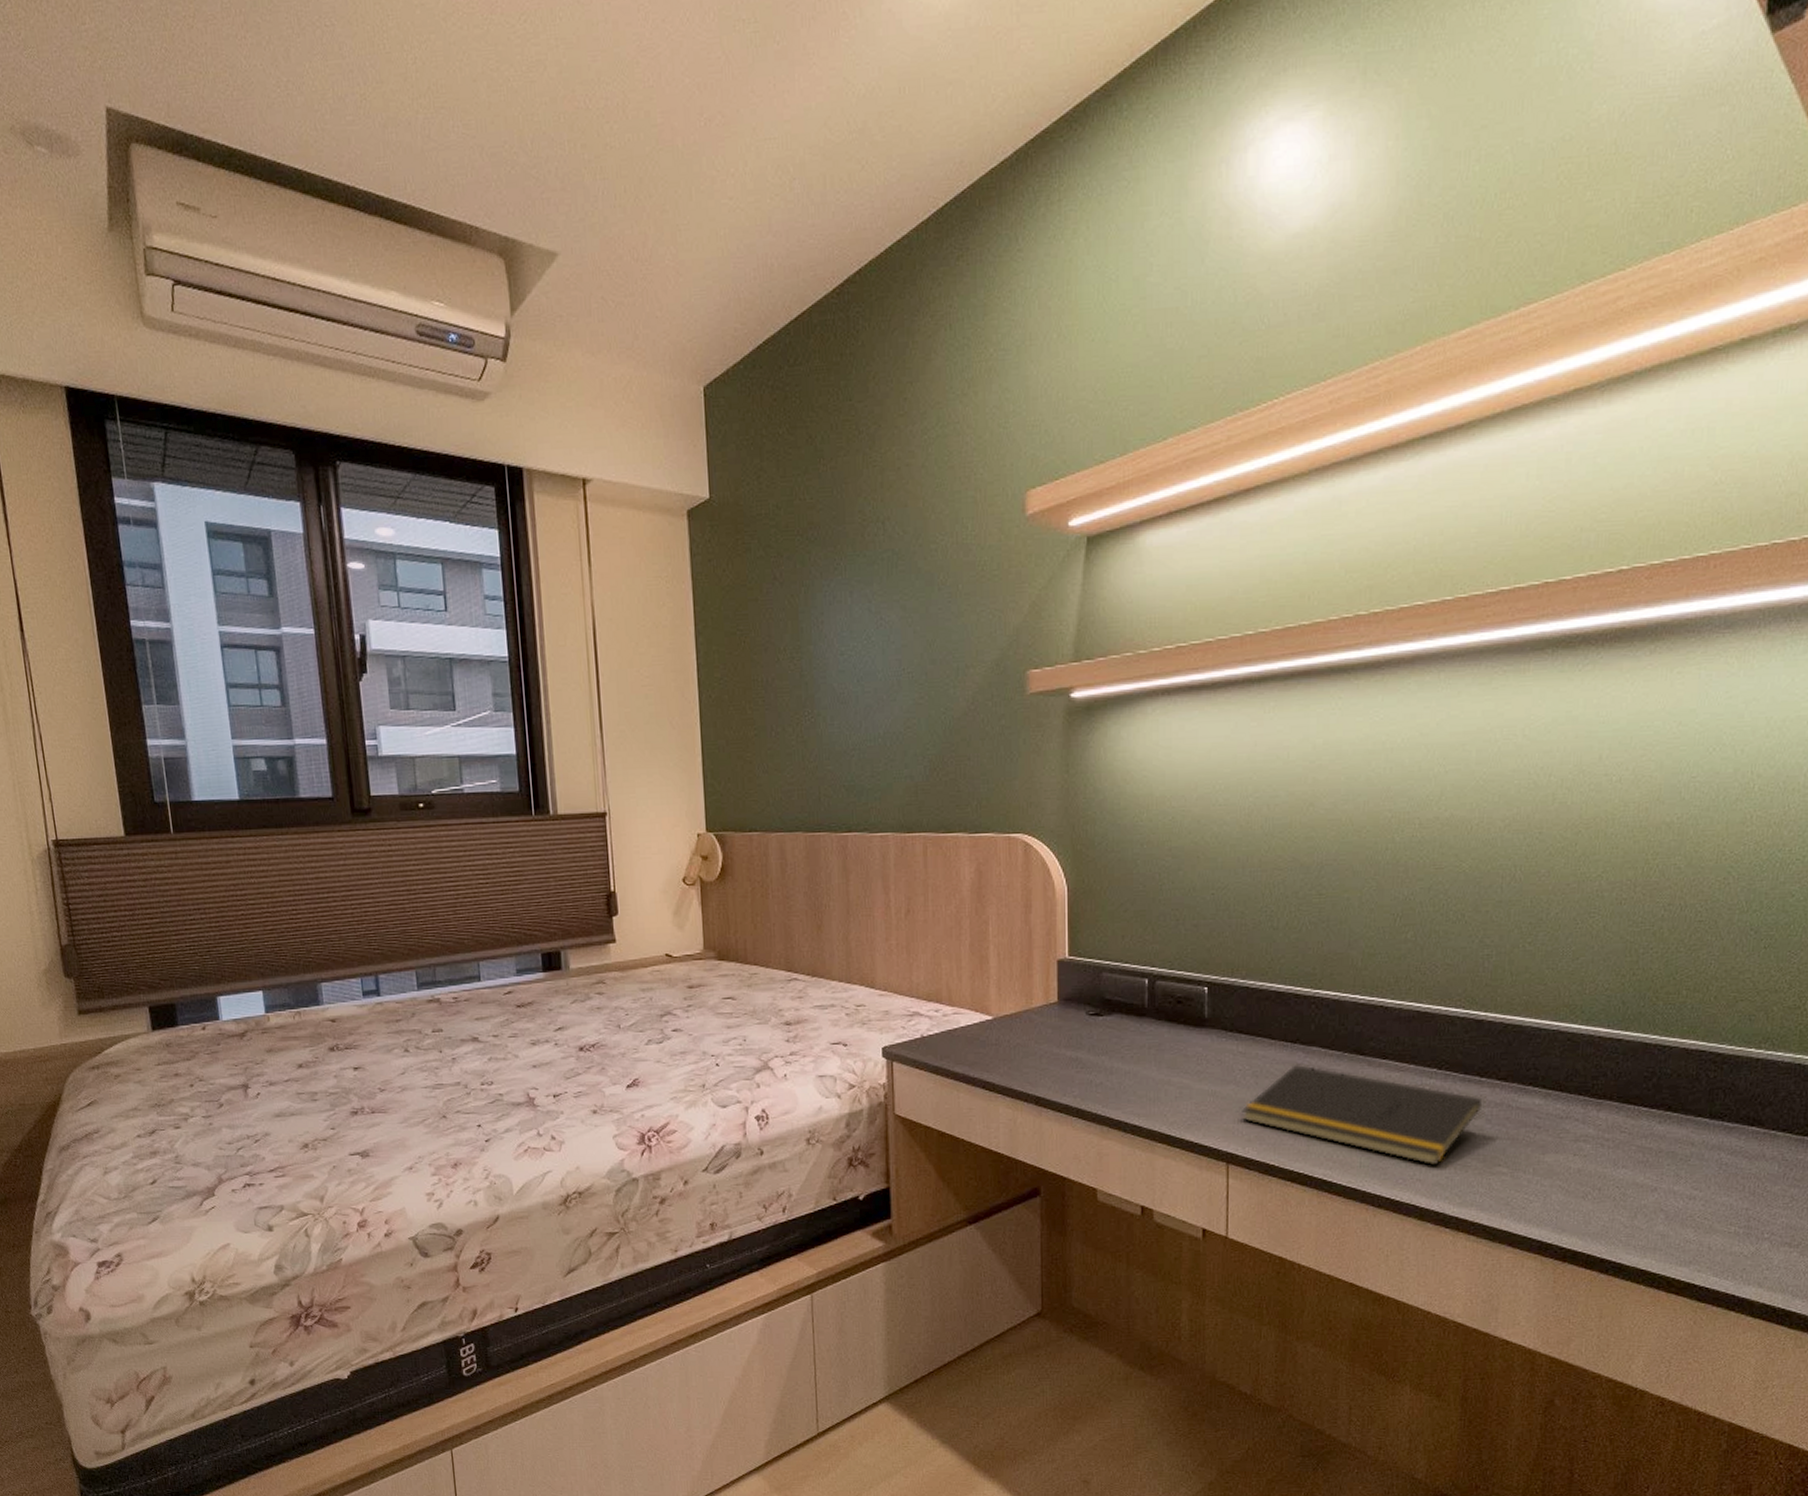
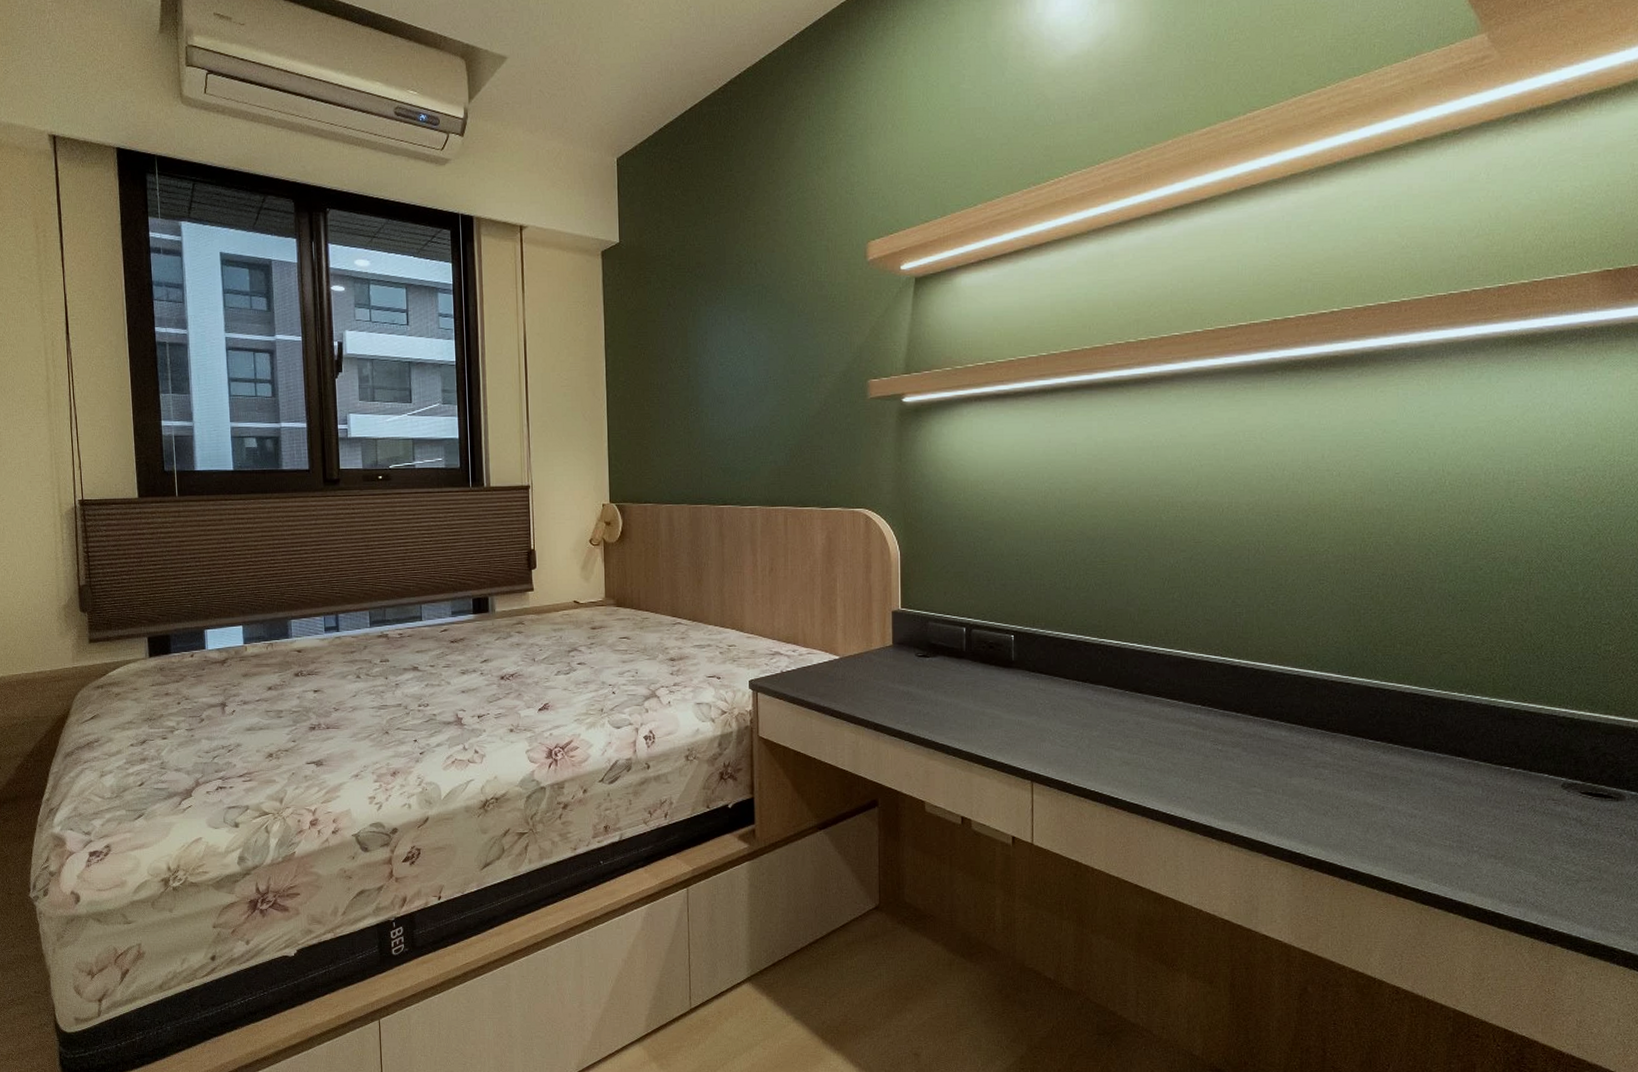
notepad: present [1242,1063,1483,1166] -> none [1043,699,1239,786]

